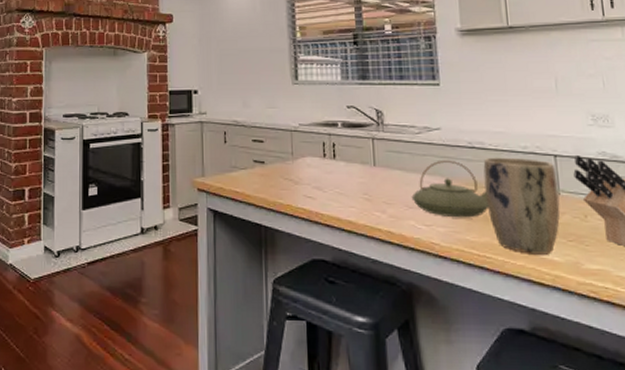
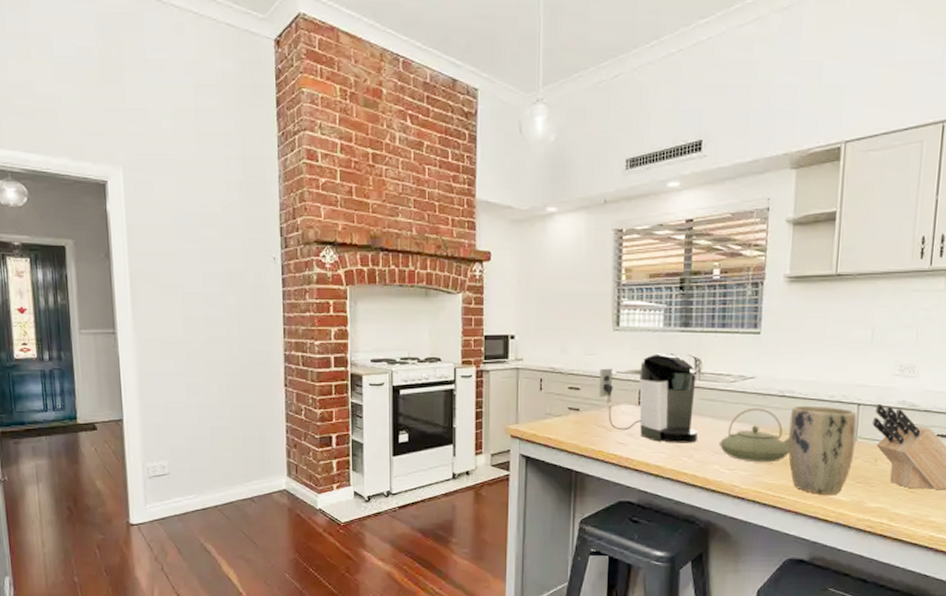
coffee maker: none [282,106,388,197] -> present [599,353,698,443]

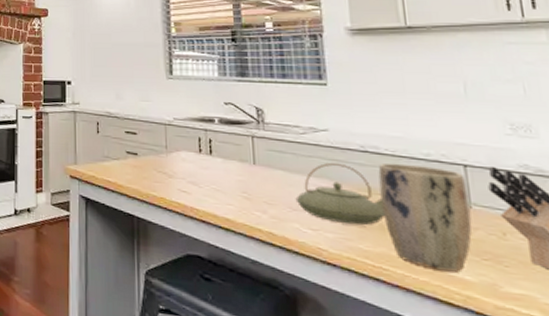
coffee maker: present [599,353,698,443] -> none [156,102,269,197]

